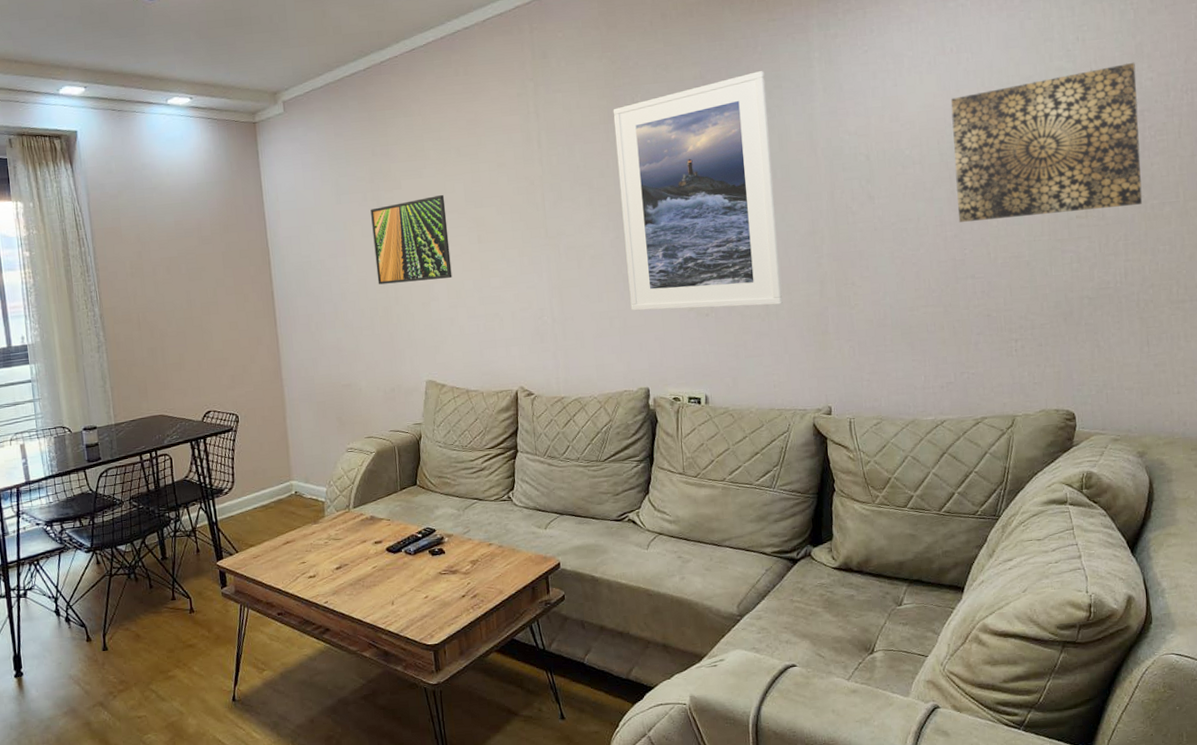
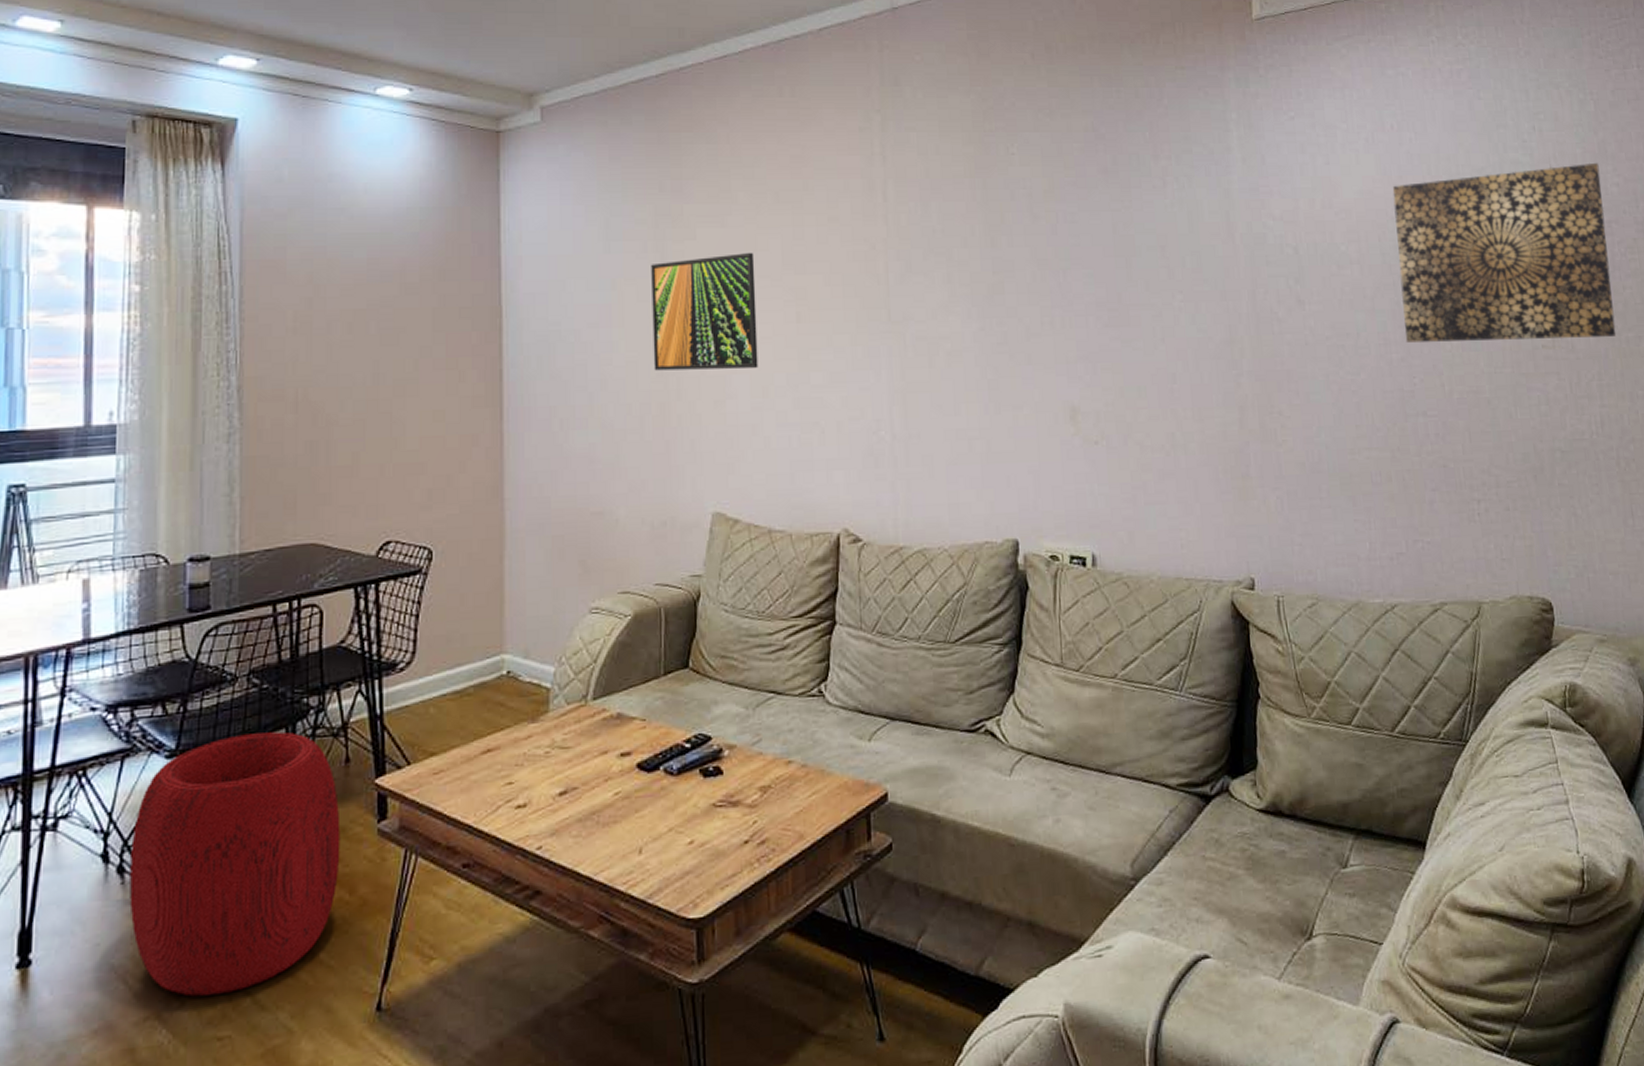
pouf: none [71,534,200,693] -> present [129,731,341,997]
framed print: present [613,71,783,311] -> none [981,129,1193,435]

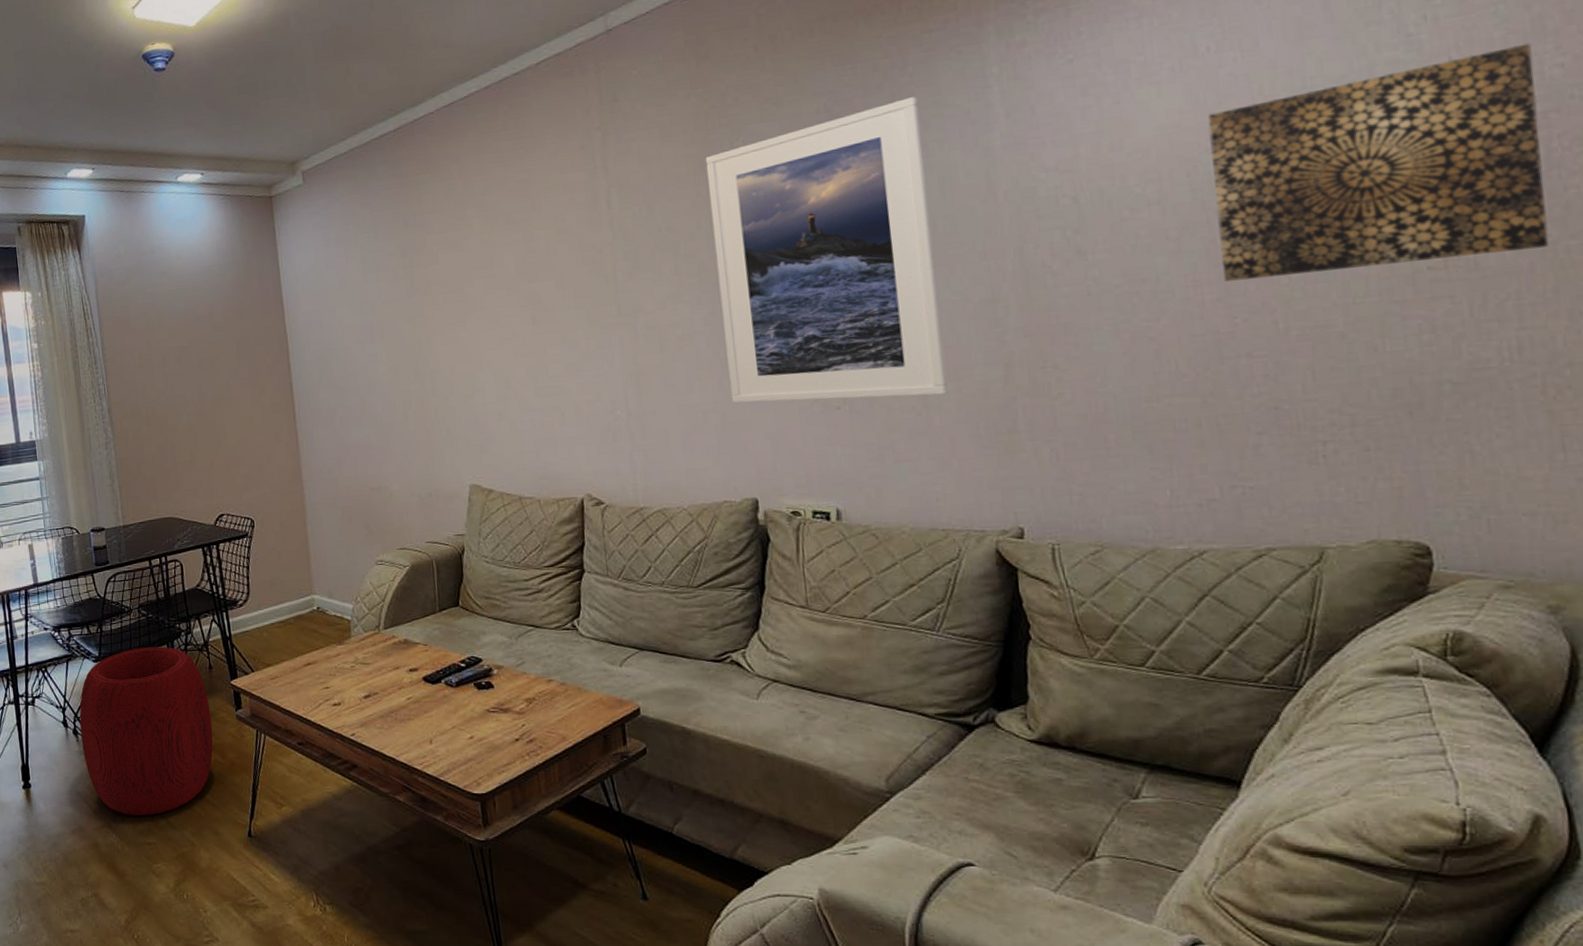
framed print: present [651,252,758,371] -> none [402,268,501,374]
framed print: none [981,129,1193,435] -> present [705,96,948,404]

